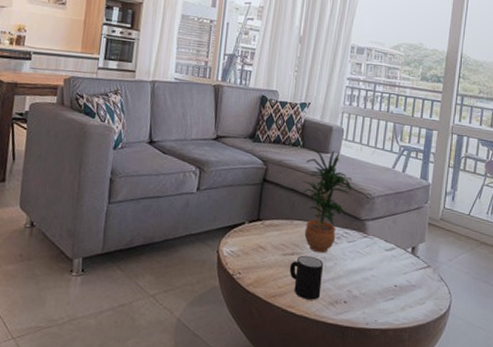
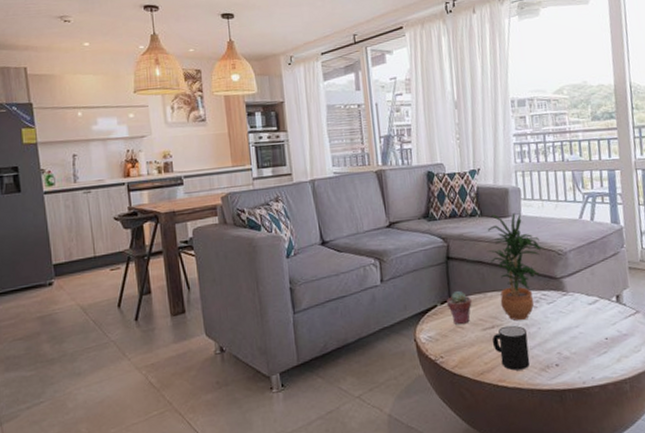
potted succulent: none [254,212,278,246] -> present [447,290,472,325]

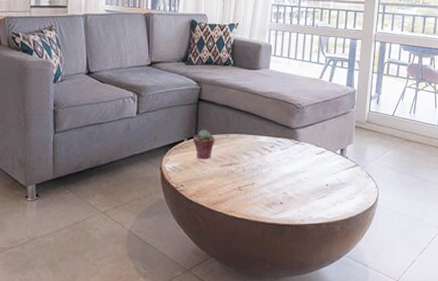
potted plant: present [487,212,545,321] -> none [235,66,285,162]
mug: present [492,325,530,371] -> none [228,164,260,204]

